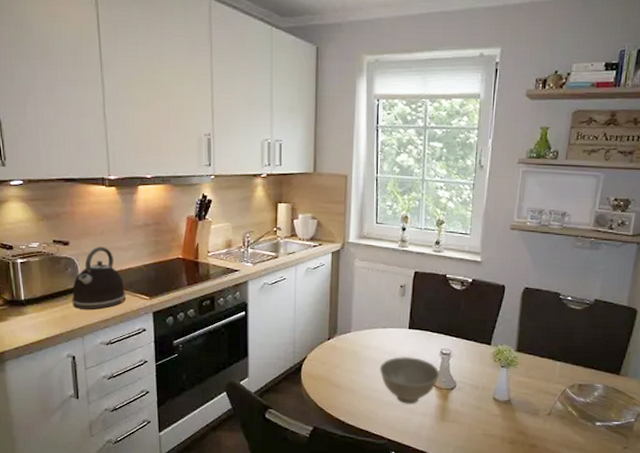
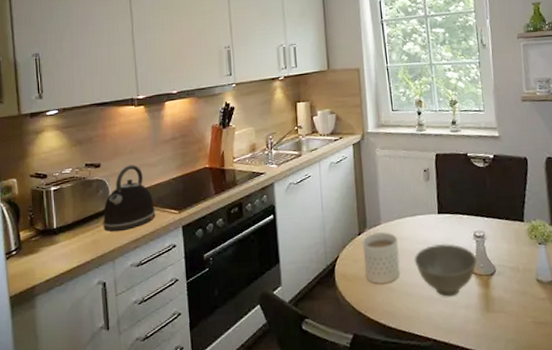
mug: none [330,339,366,386] -> present [362,232,400,284]

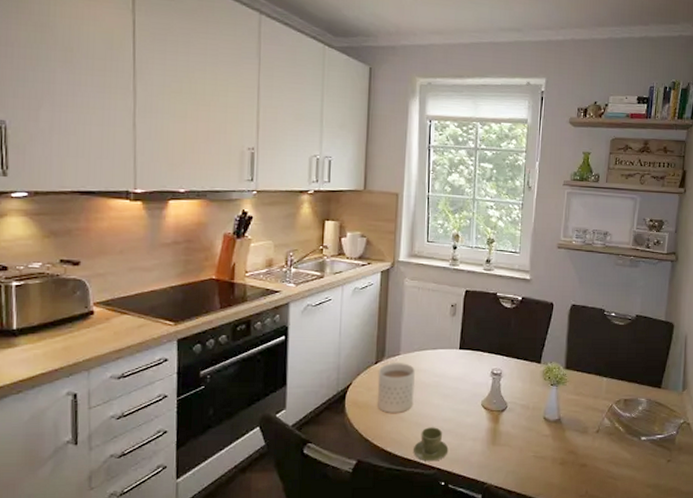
kettle: present [102,165,156,232] -> none [77,266,147,338]
teacup: none [407,296,442,333] -> present [414,427,449,462]
bowl: present [414,243,477,297] -> none [429,378,491,429]

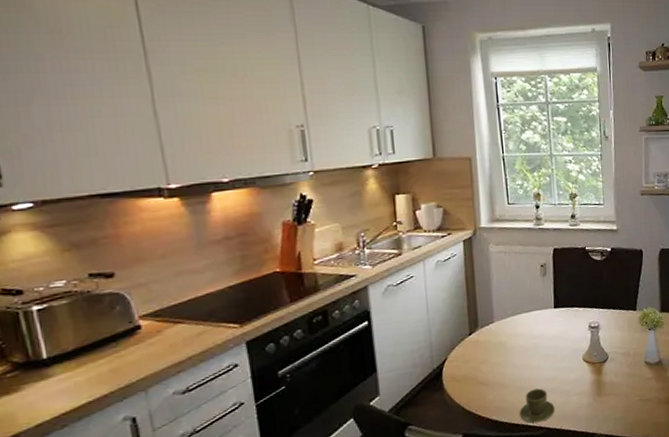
mug: present [376,363,415,413] -> none [473,330,514,382]

